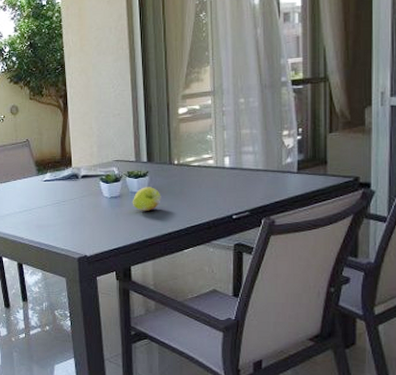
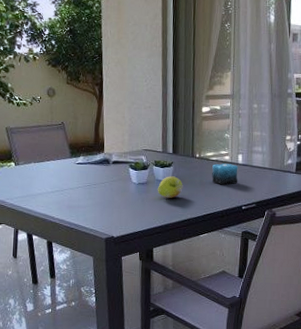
candle: none [194,168,226,193] -> present [212,163,238,185]

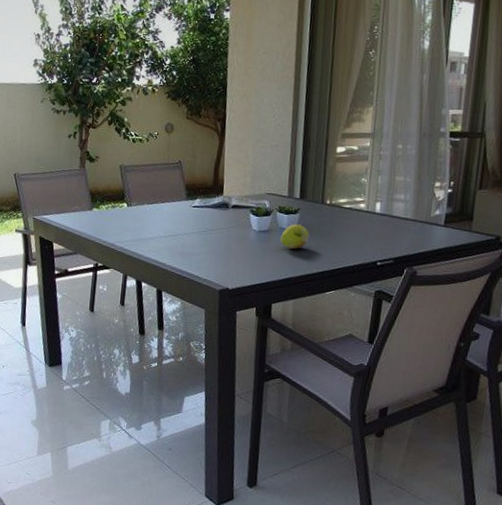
candle: present [212,163,238,185] -> none [343,212,375,237]

